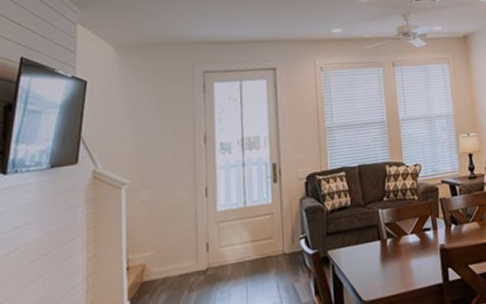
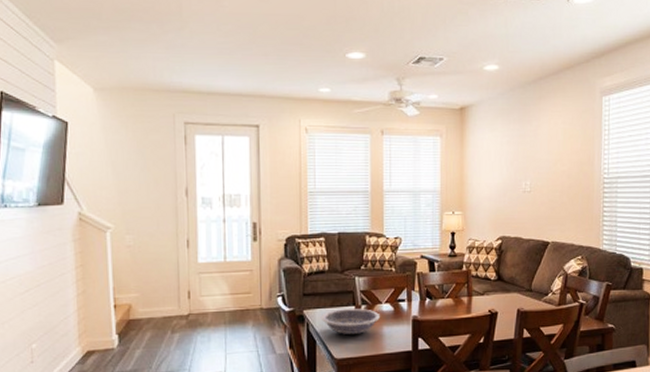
bowl: none [347,242,407,273] -> present [322,308,380,334]

